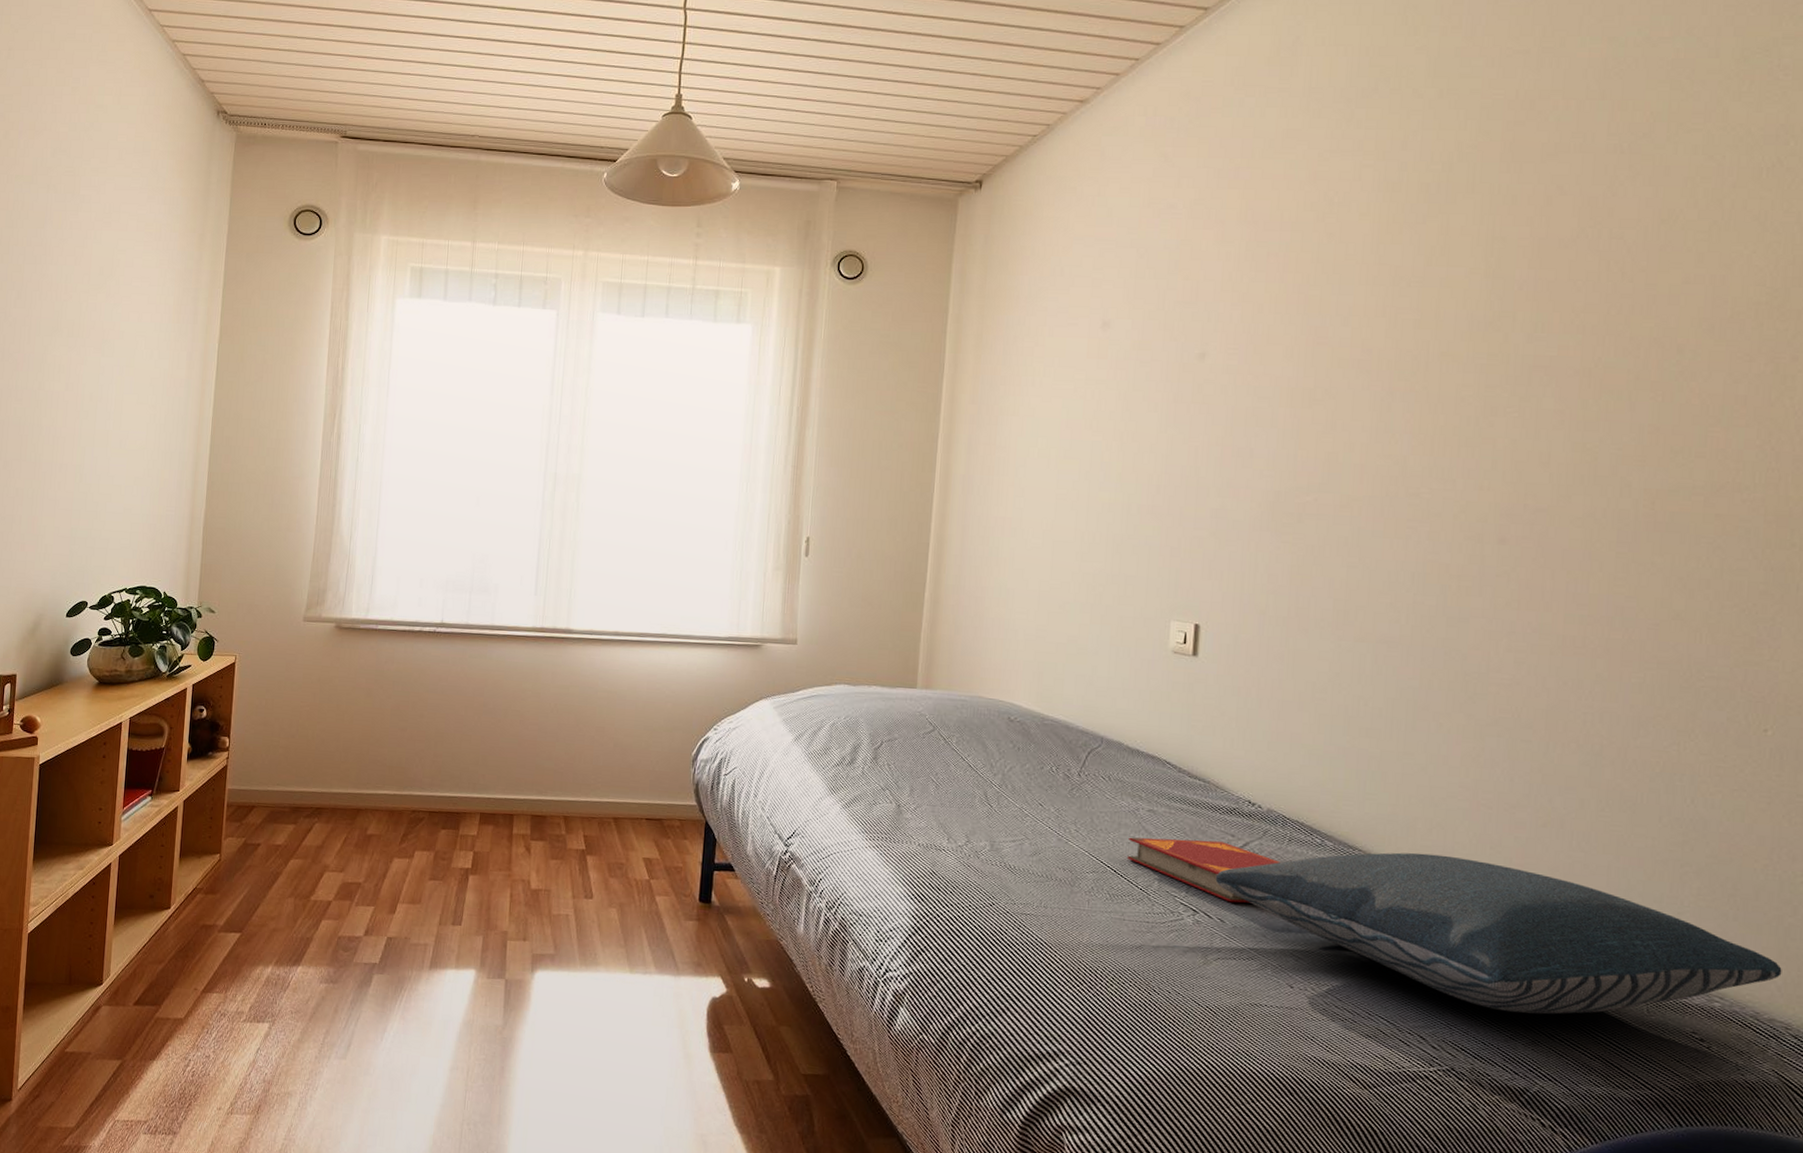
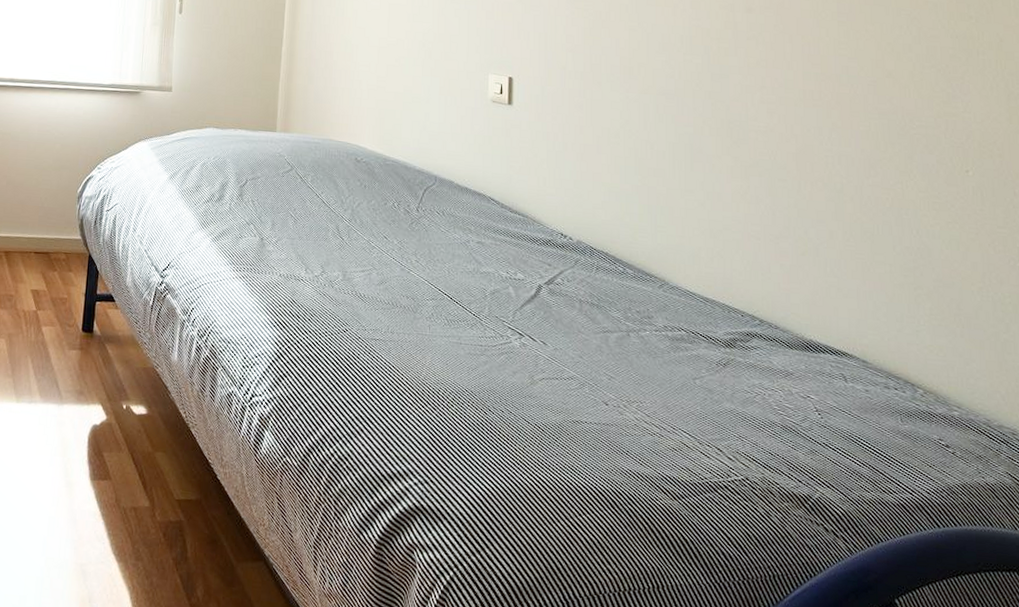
hardback book: present [1127,837,1281,903] -> none [461,267,591,327]
pillow: present [1215,852,1782,1015] -> none [537,279,1004,426]

